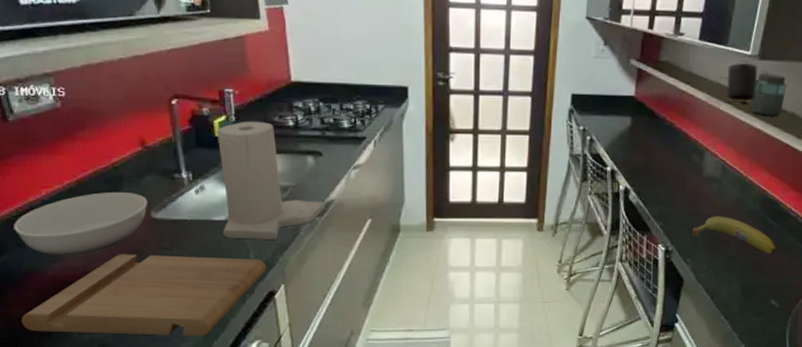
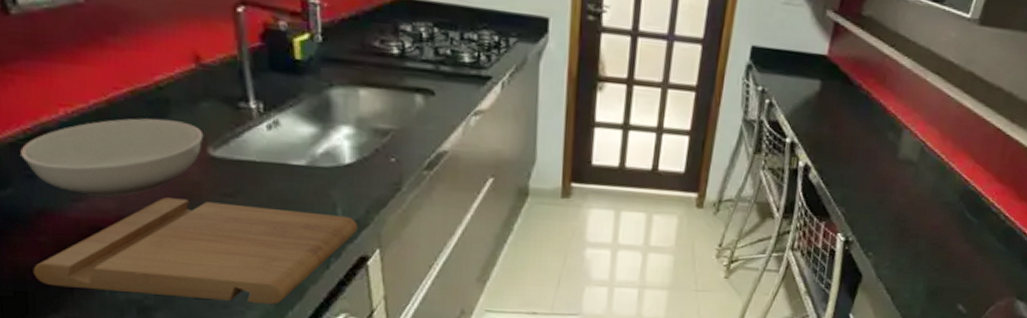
paper towel: present [216,121,325,239] -> none [297,43,435,194]
fruit: present [692,216,776,254] -> none [878,205,971,254]
canister: present [720,60,768,104] -> none [930,24,988,77]
peanut butter: present [750,73,787,116] -> none [962,42,1007,95]

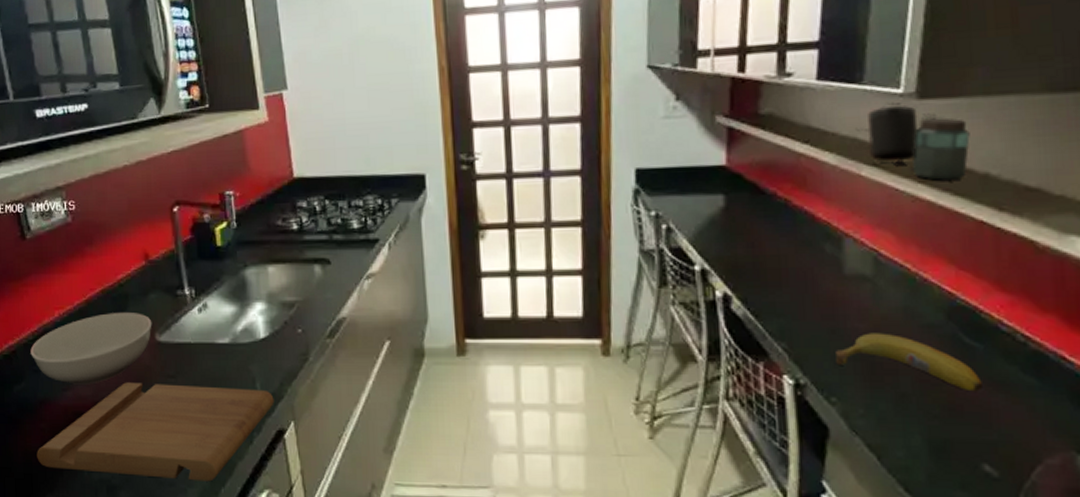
fruit: none [878,205,971,254] -> present [836,333,982,392]
canister: none [930,24,988,77] -> present [856,102,935,165]
peanut butter: none [962,42,1007,95] -> present [911,118,970,181]

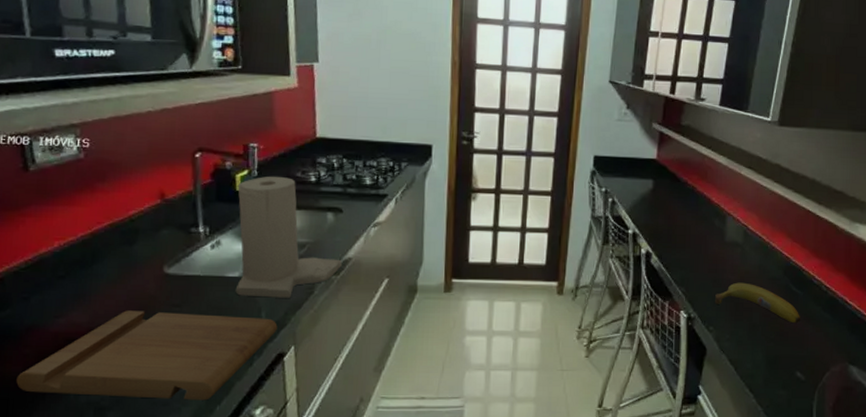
bowl: present [30,313,152,385] -> none [21,246,162,312]
paper towel: none [218,226,336,366] -> present [235,176,342,298]
canister: present [856,102,935,165] -> none [740,126,788,169]
peanut butter: present [911,118,970,181] -> none [771,139,807,182]

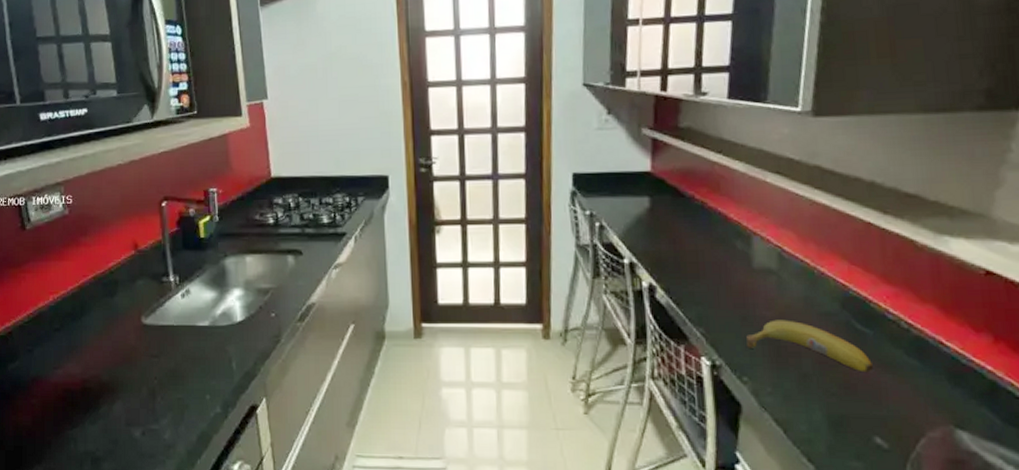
cutting board: present [16,310,278,401] -> none [27,361,248,454]
paper towel: present [235,176,342,298] -> none [201,220,306,347]

